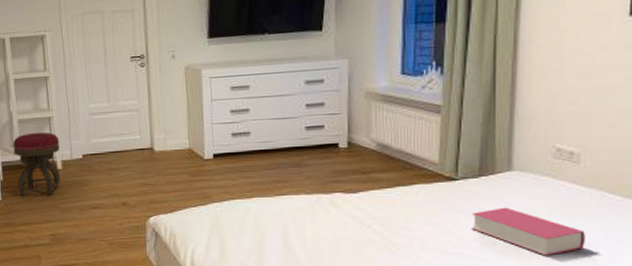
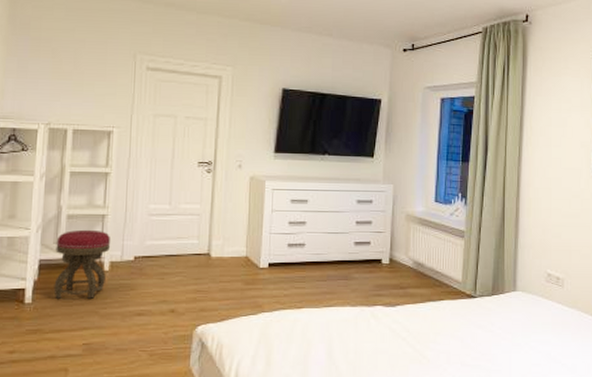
book: present [472,207,585,256] -> none [486,323,569,368]

